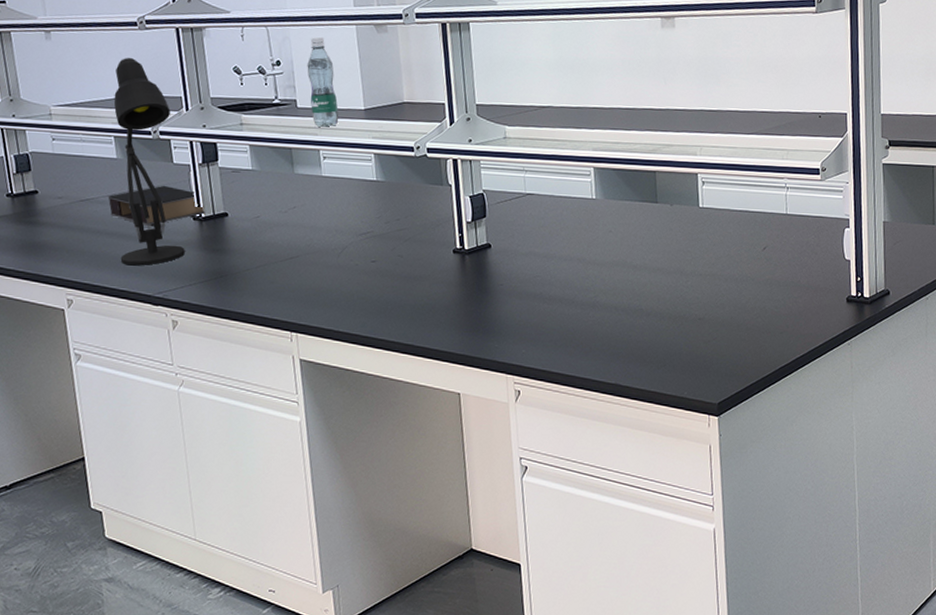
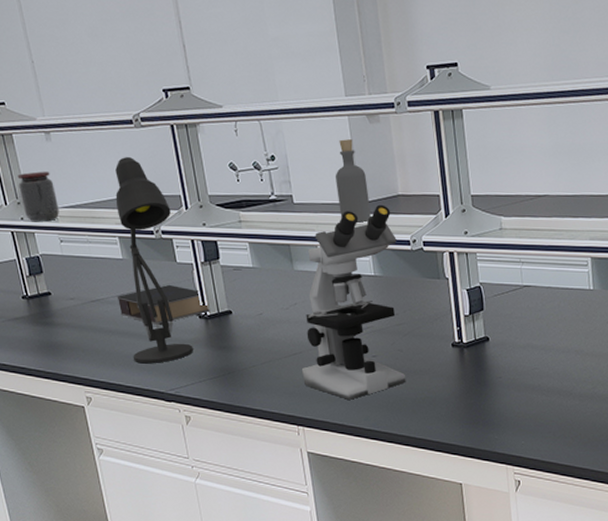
jar: none [12,68,54,120] -> present [17,170,59,222]
microscope: none [297,111,406,306] -> present [301,204,406,400]
bottle: present [307,36,339,127] -> none [301,129,335,222]
bottle: none [340,47,376,128] -> present [335,139,371,223]

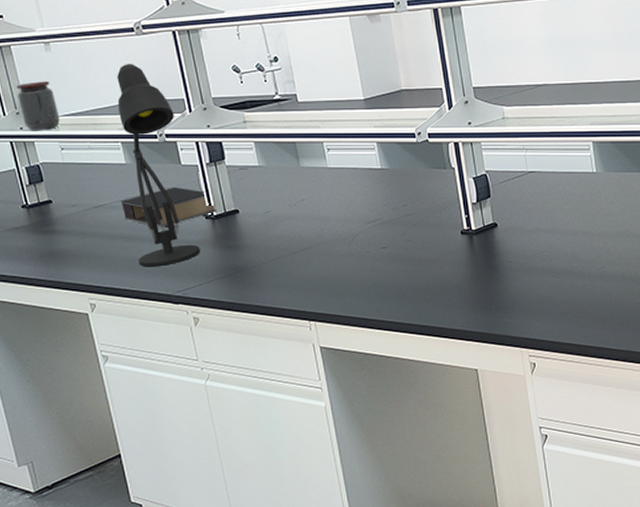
microscope: present [301,204,406,400] -> none [311,100,417,292]
bottle: present [335,139,371,223] -> none [338,39,376,118]

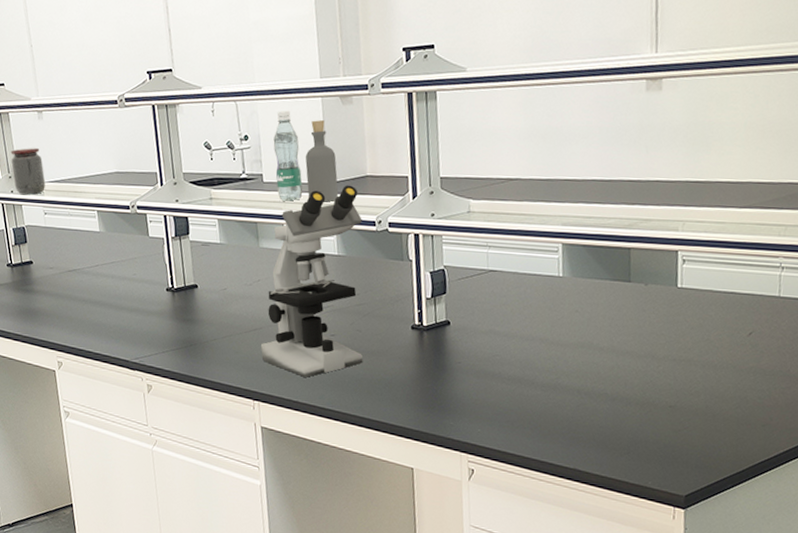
desk lamp: present [117,64,200,267] -> none [97,135,159,333]
book: present [120,186,216,227] -> none [92,257,177,296]
bottle: none [304,30,340,119] -> present [273,110,303,201]
microscope: none [311,100,417,292] -> present [260,185,363,377]
bottle: none [338,39,376,118] -> present [305,120,339,202]

